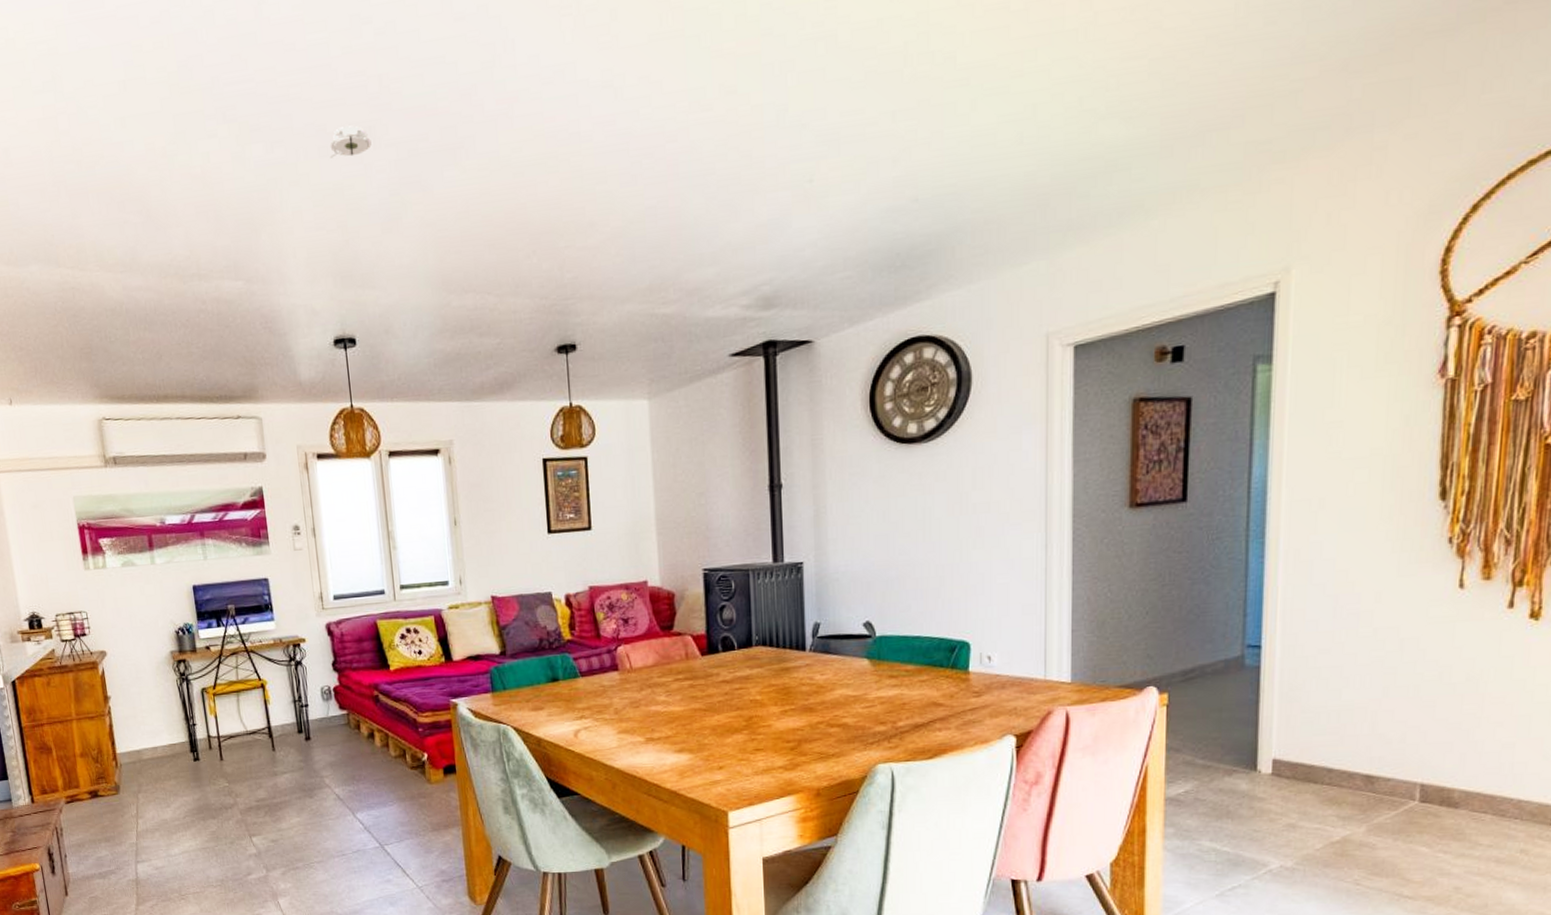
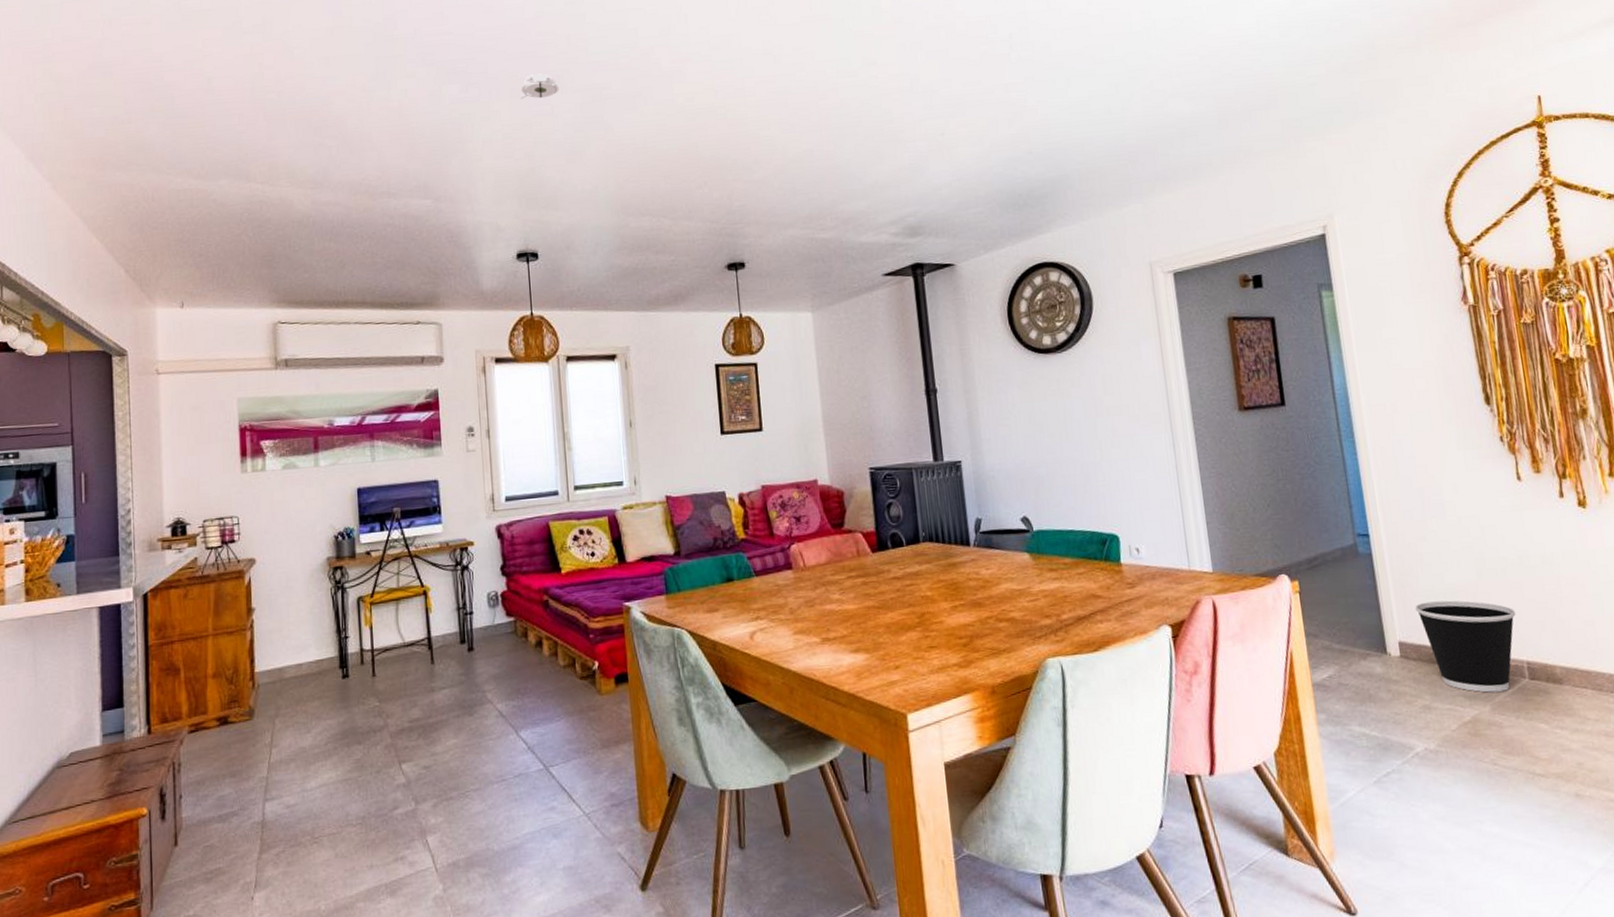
wastebasket: none [1300,718,1420,814] -> present [1415,600,1516,693]

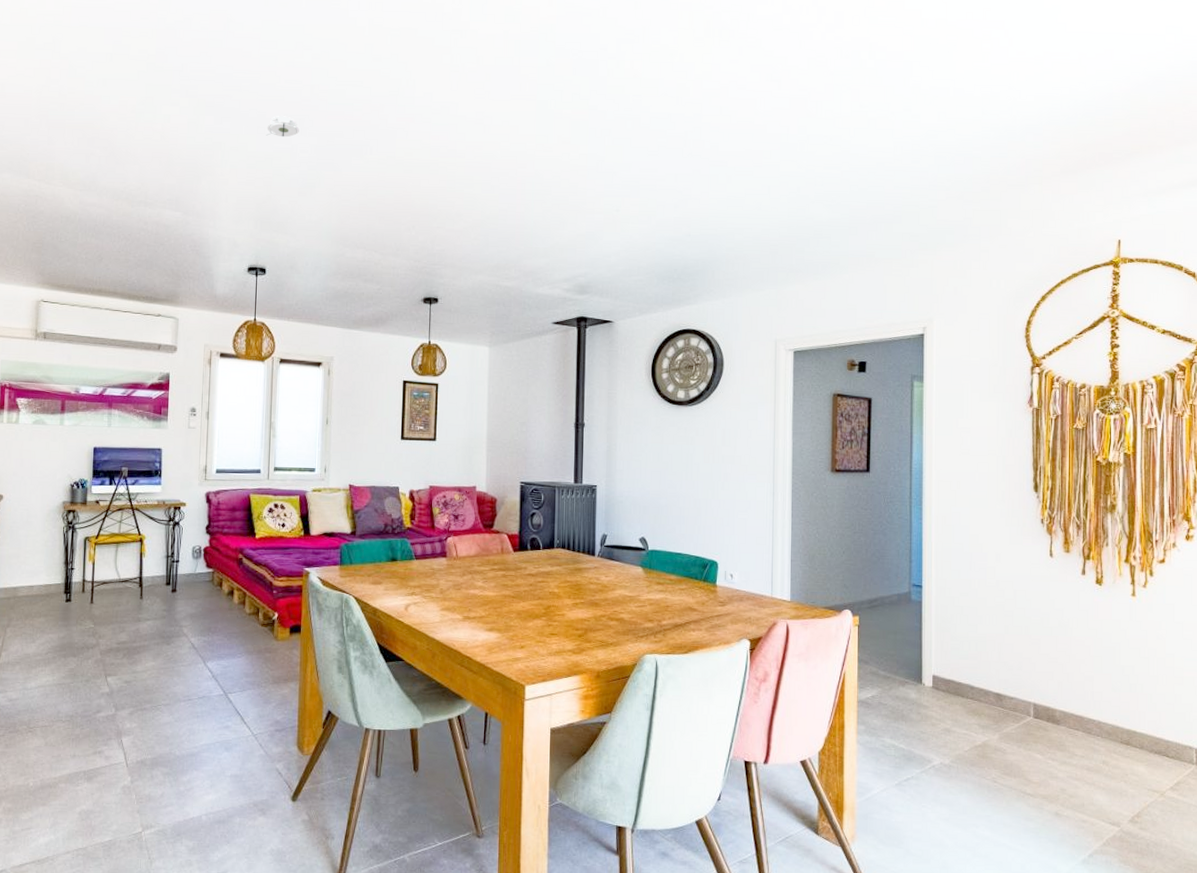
wastebasket: present [1415,600,1516,693] -> none [950,646,1031,725]

